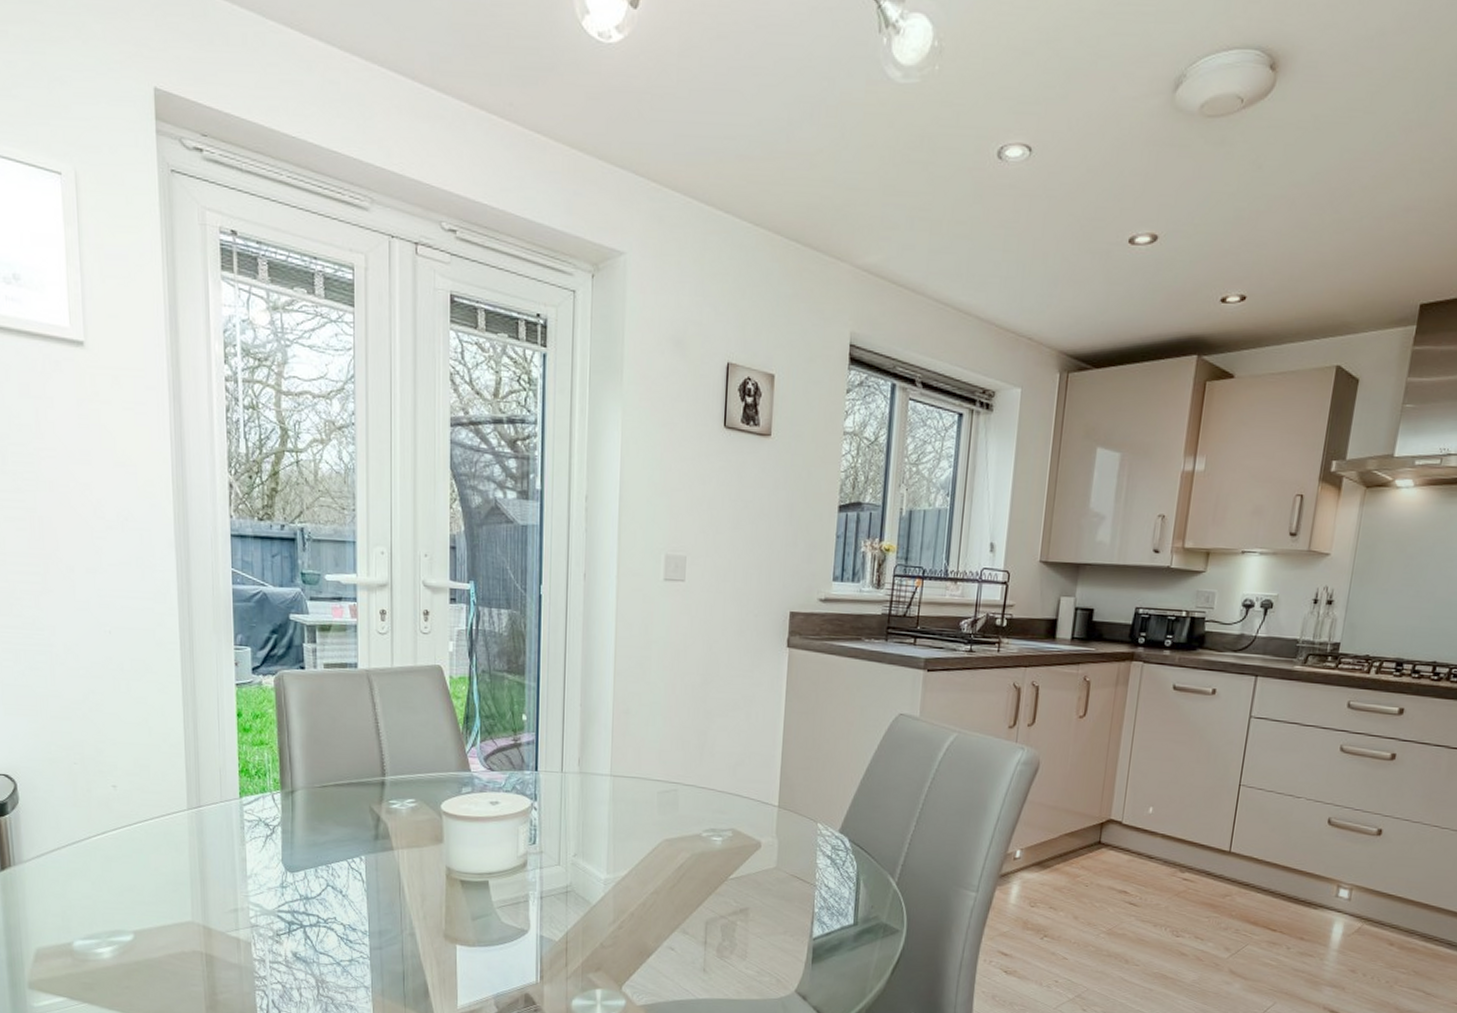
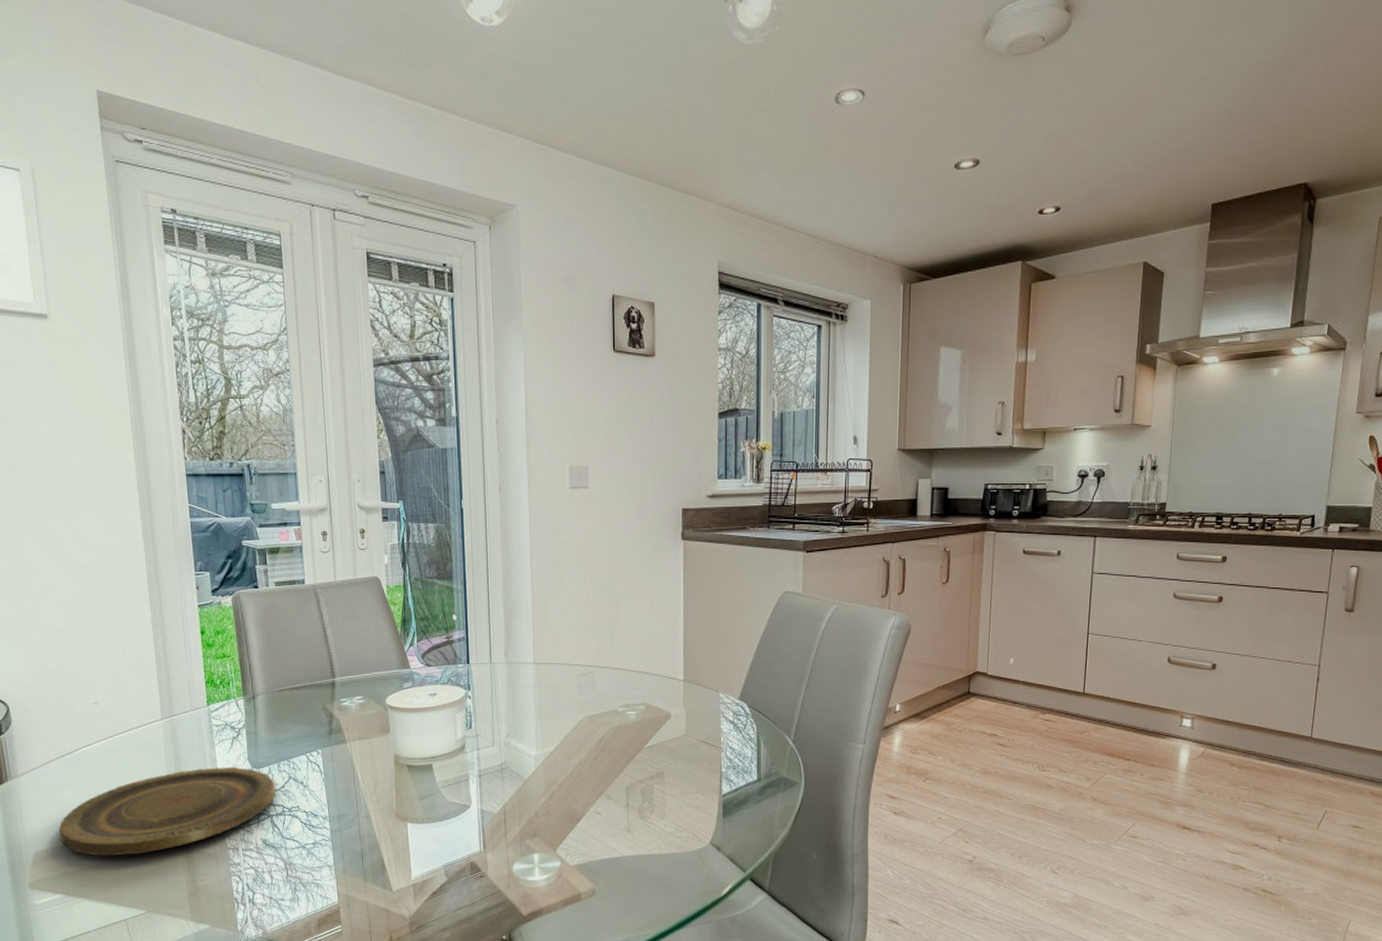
plate: none [65,868,311,959] -> present [59,766,276,856]

